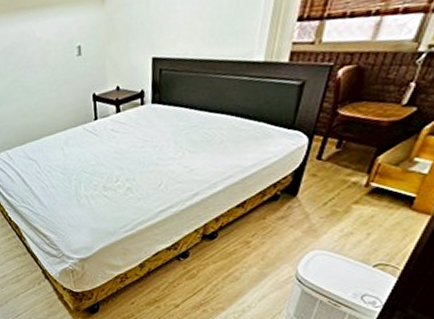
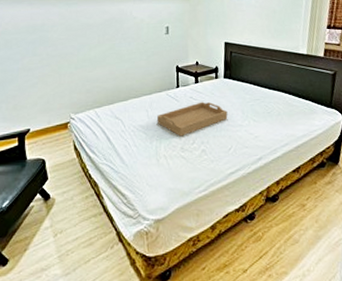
serving tray: none [74,134,157,175] -> present [157,101,228,137]

